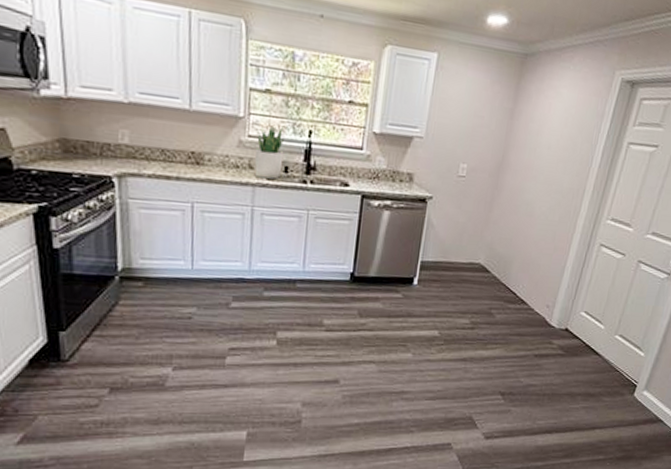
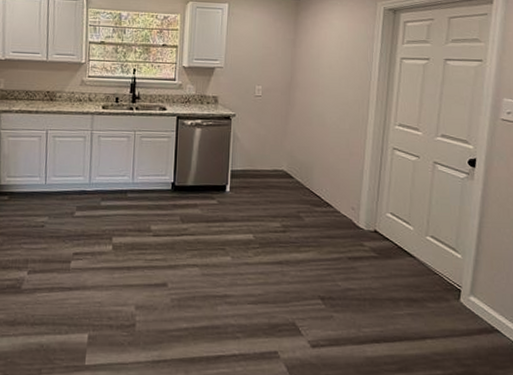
planter: present [253,125,284,180] -> none [92,67,115,108]

